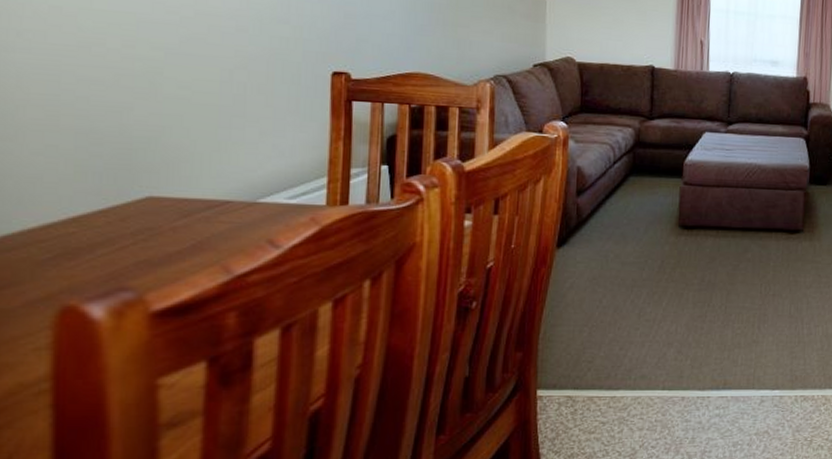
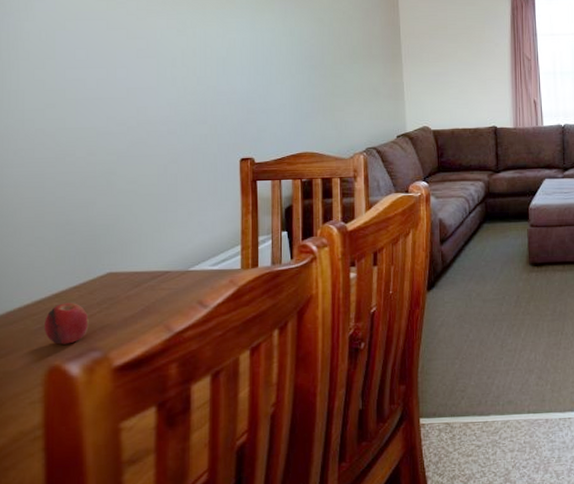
fruit: none [56,230,119,281] -> present [45,303,89,345]

